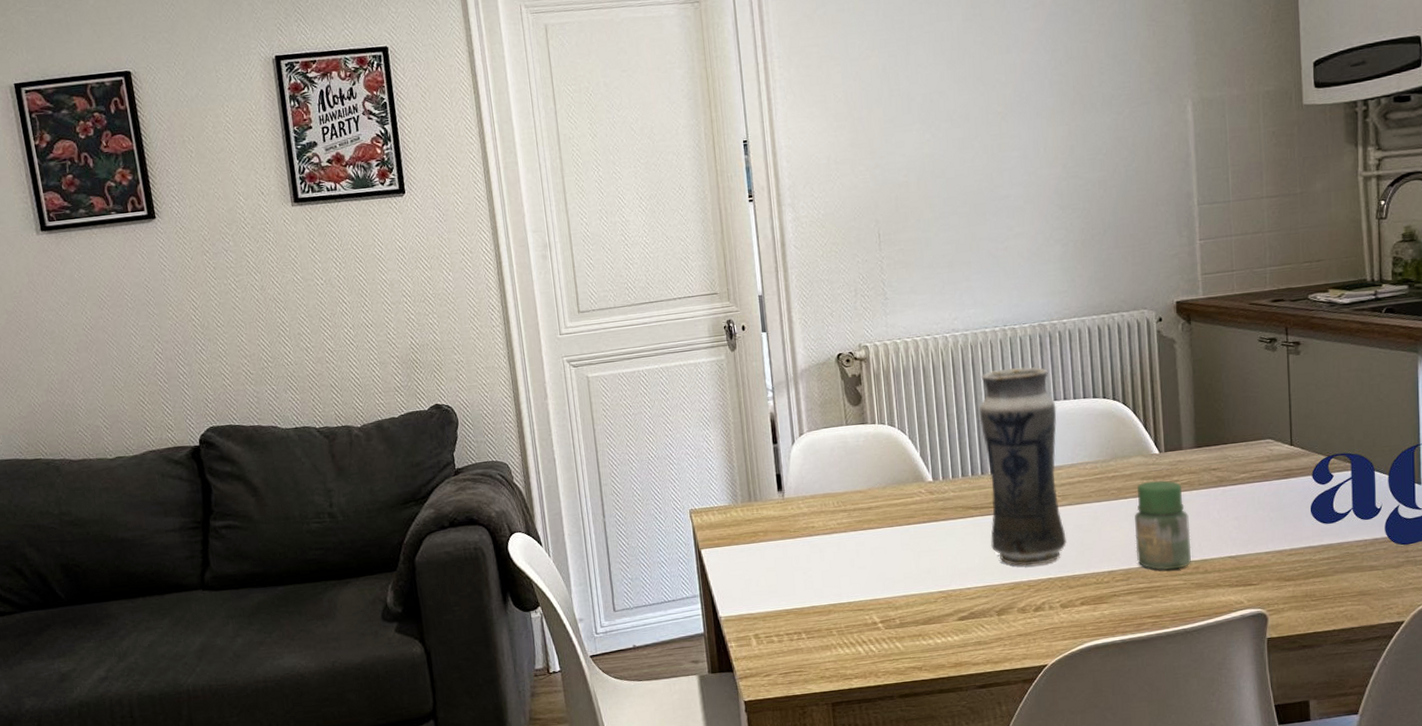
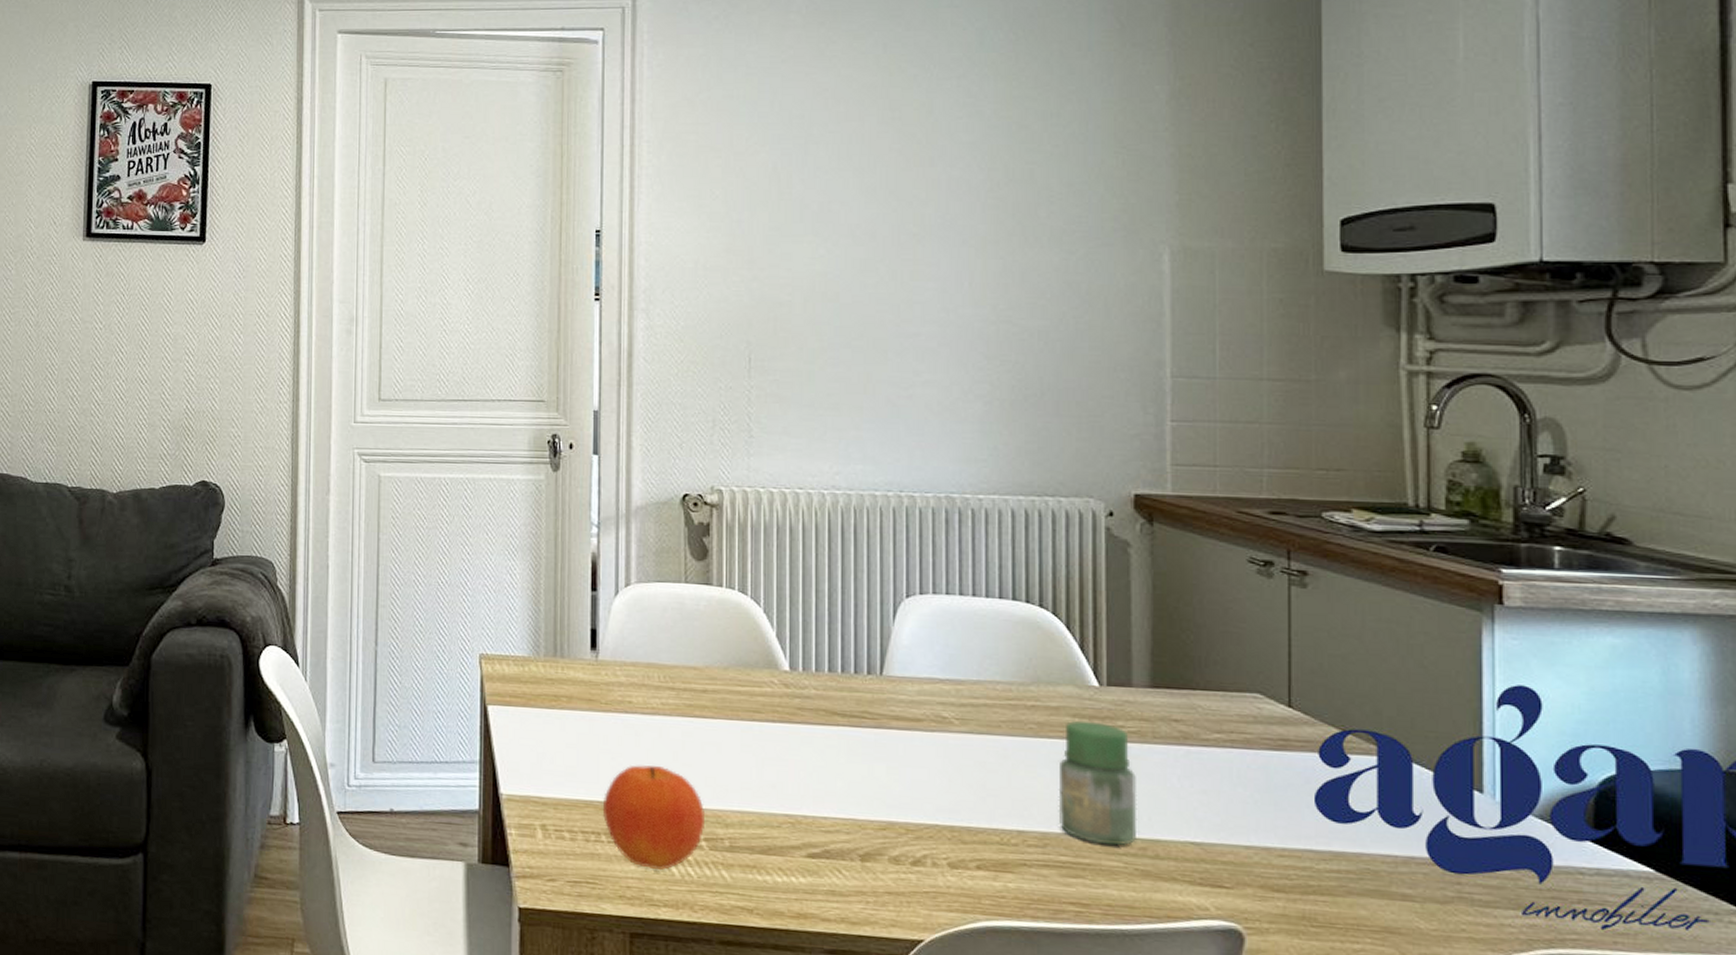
fruit: none [800,572,880,652] -> present [603,765,706,871]
vase: present [979,367,1067,566] -> none [858,544,963,805]

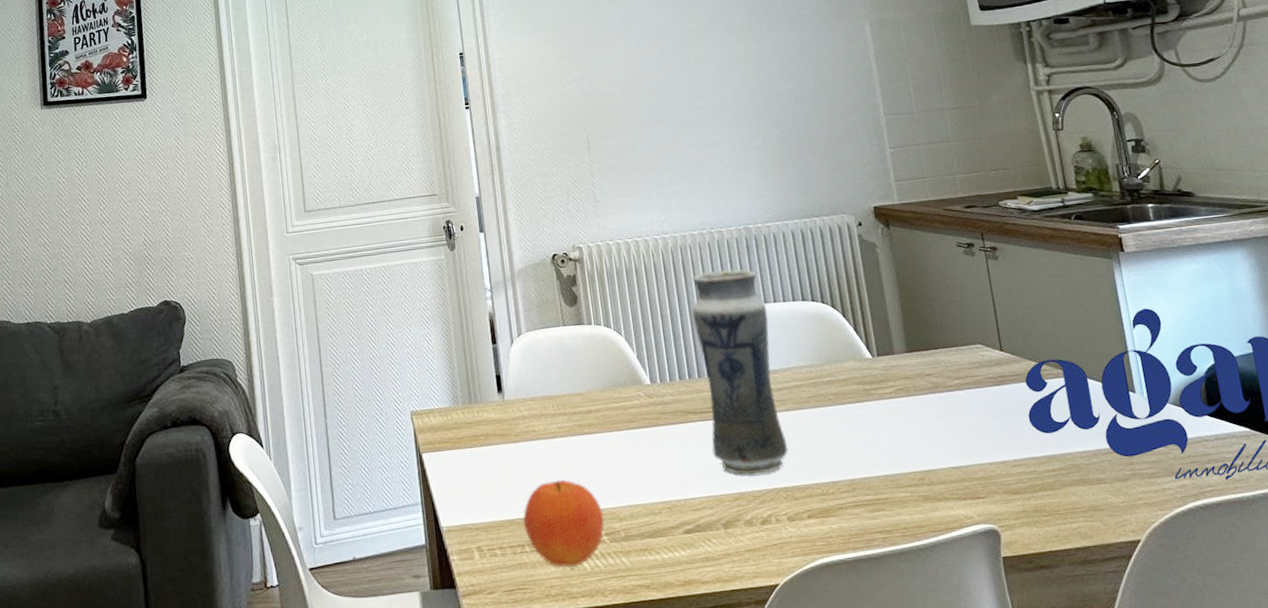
vase: none [858,544,963,805] -> present [692,269,788,475]
jar: present [1058,720,1138,846] -> none [854,386,915,481]

